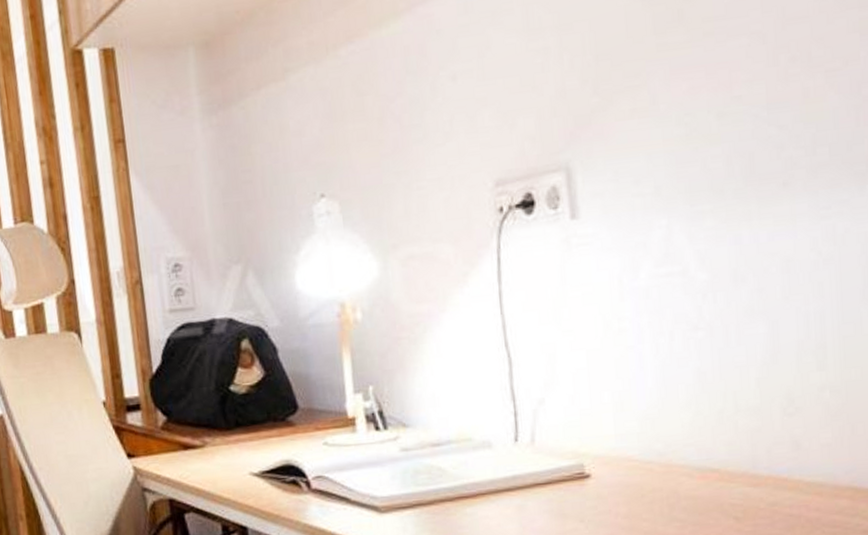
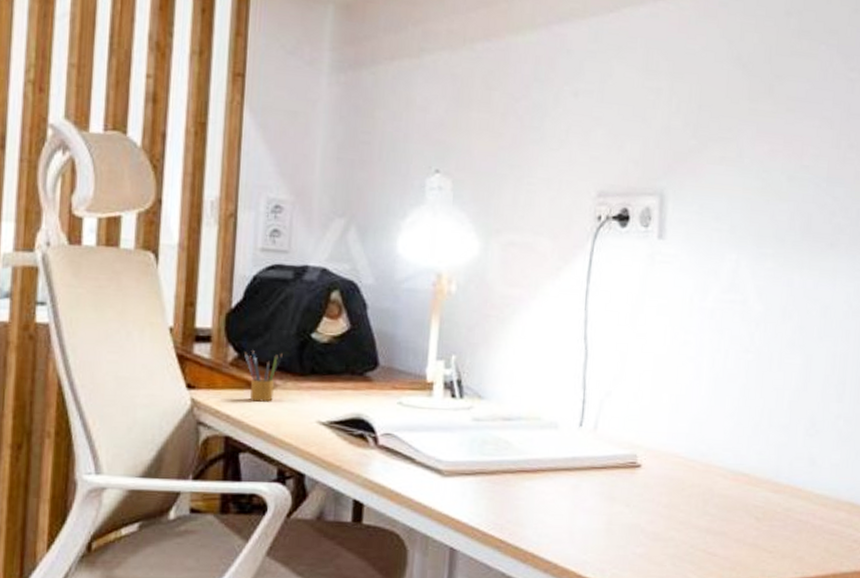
pencil box: none [172,409,207,462] -> present [244,349,283,402]

